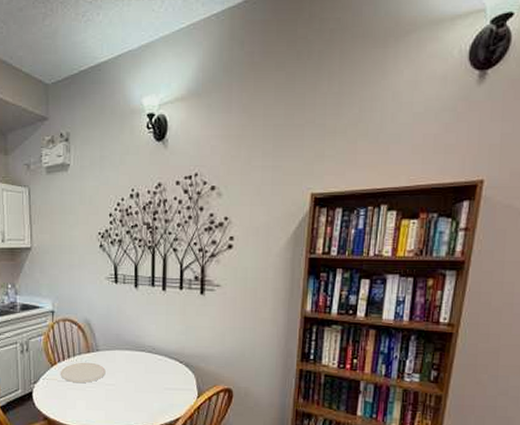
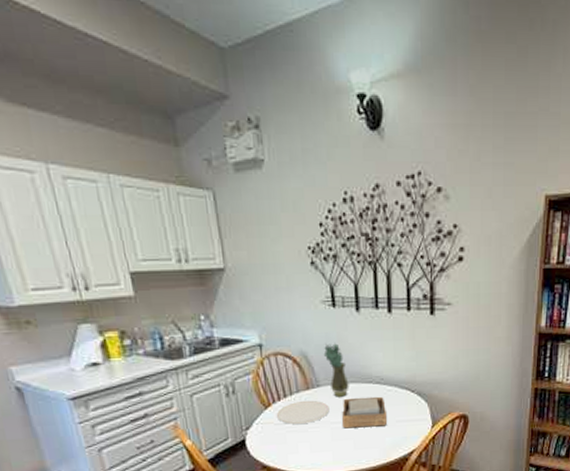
vase: none [104,314,124,362] -> present [323,343,349,397]
napkin holder: none [115,363,157,392] -> present [342,396,388,429]

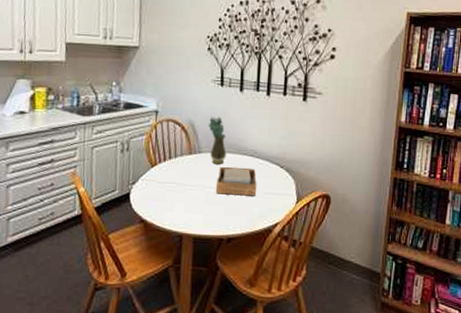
plate: present [276,400,330,424] -> none [160,163,207,185]

